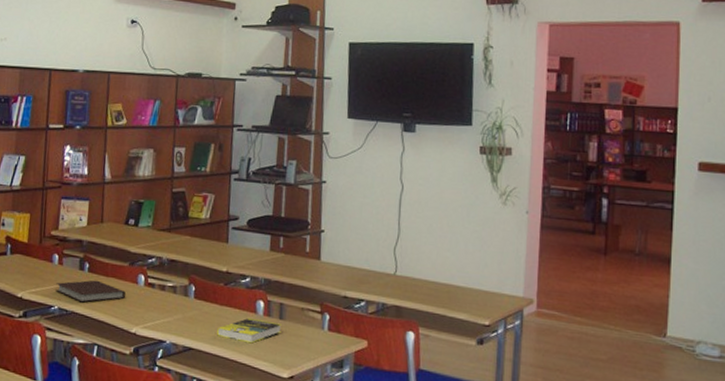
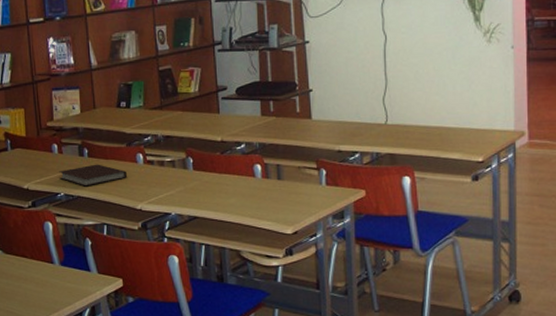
book: present [217,317,282,344] -> none [219,182,281,206]

